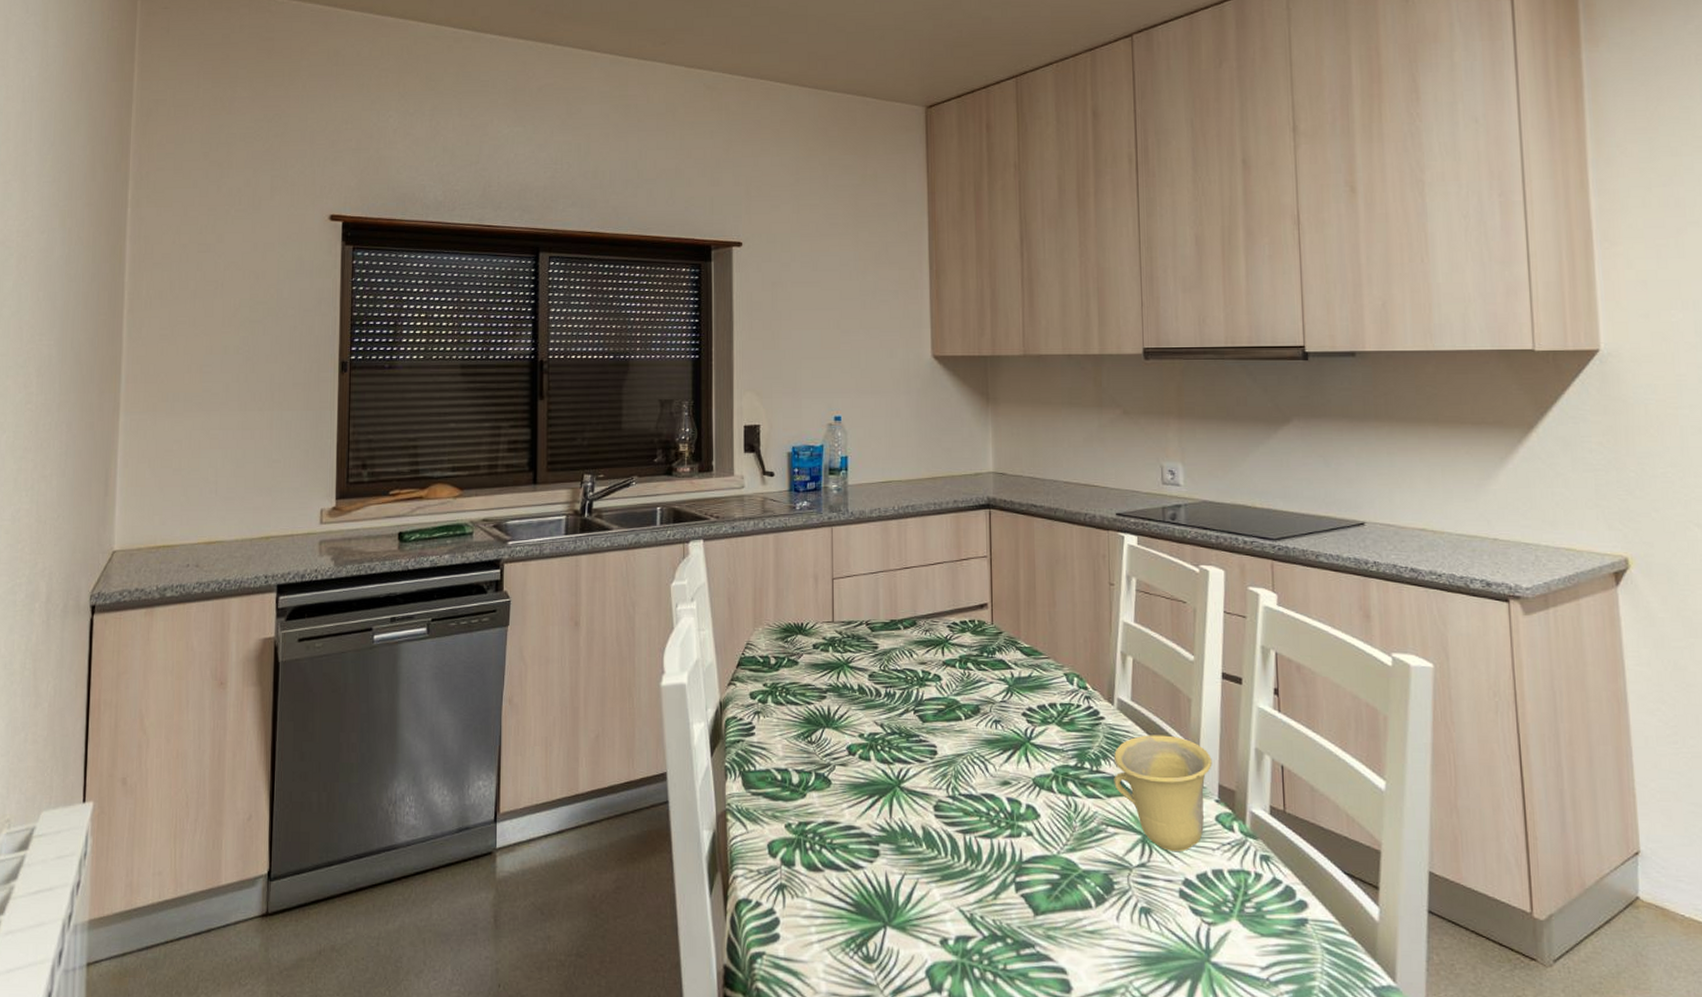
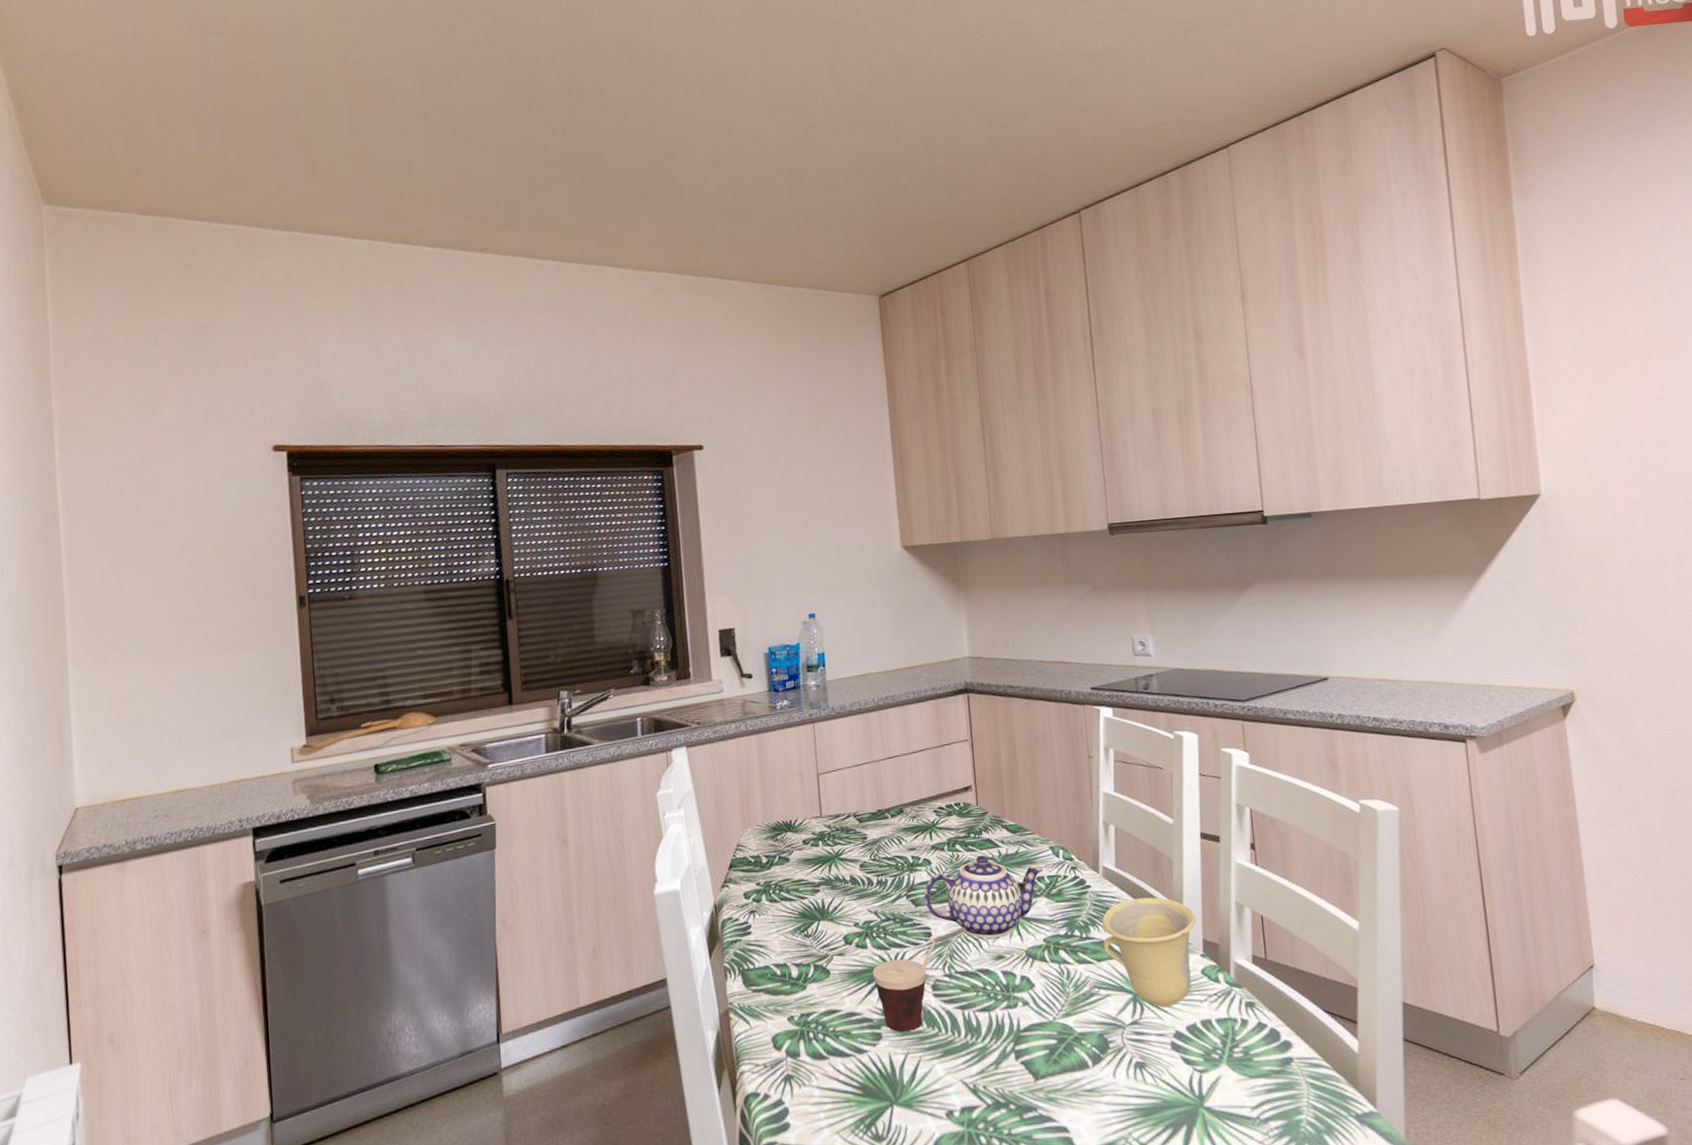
cup: none [874,748,973,852] -> present [872,927,966,1033]
teapot: none [932,676,1057,762] -> present [924,855,1044,939]

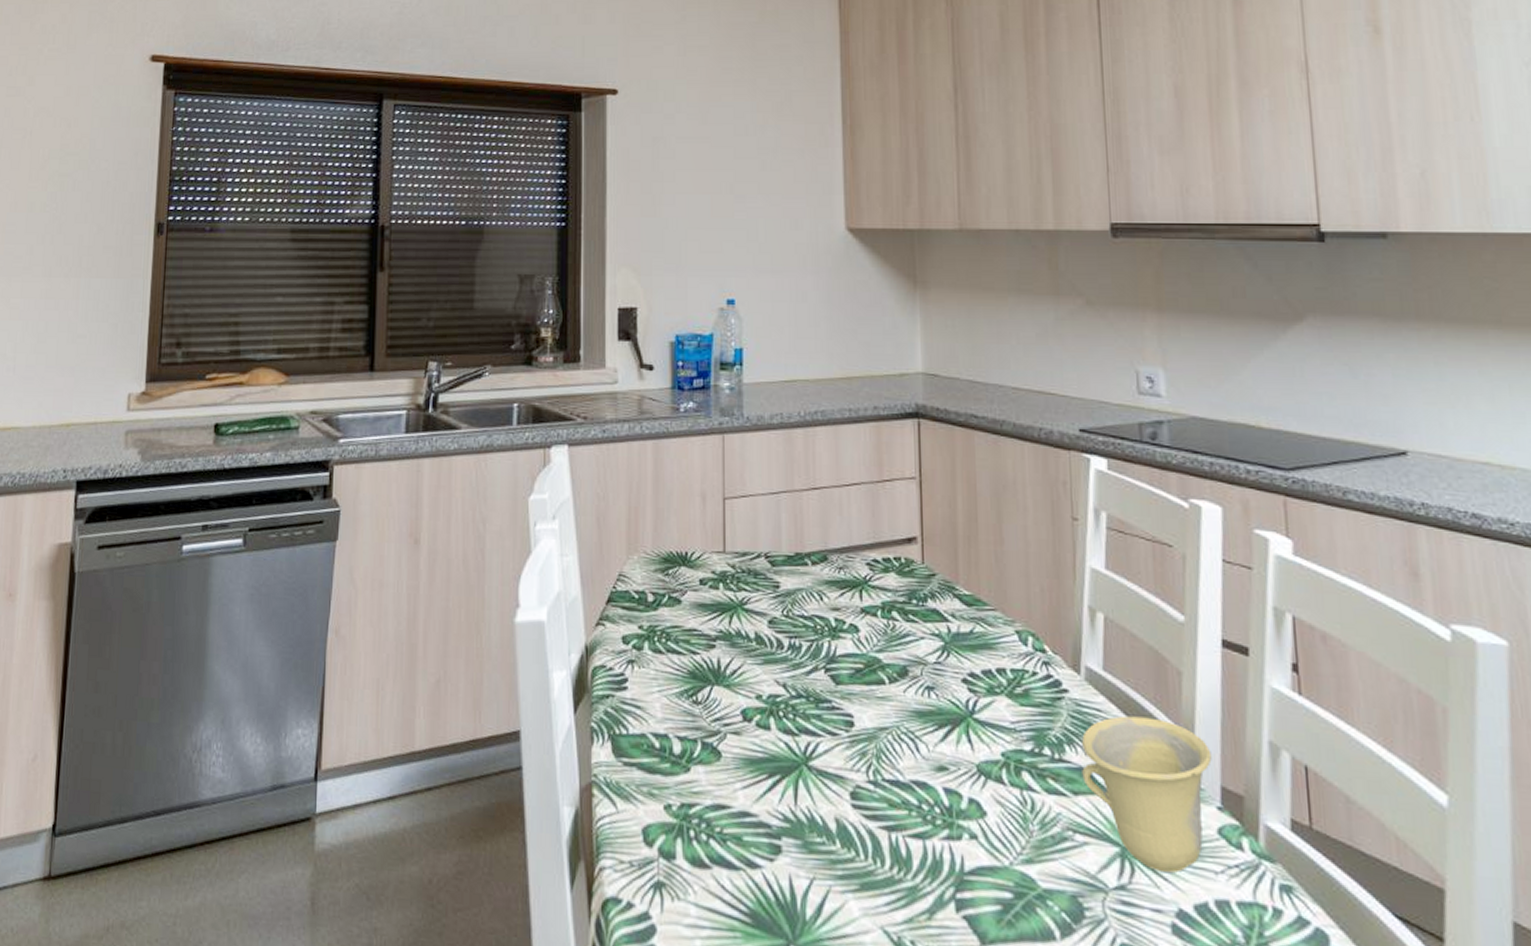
cup: present [872,927,966,1033] -> none [775,721,900,850]
teapot: present [924,855,1044,939] -> none [848,629,1006,742]

